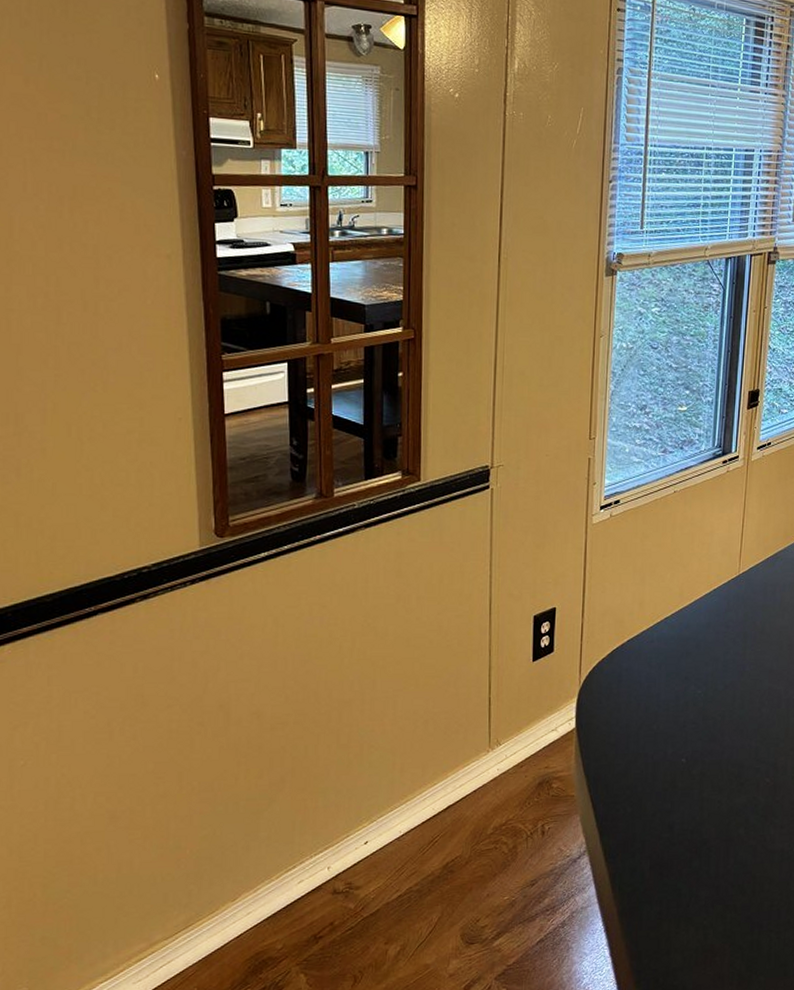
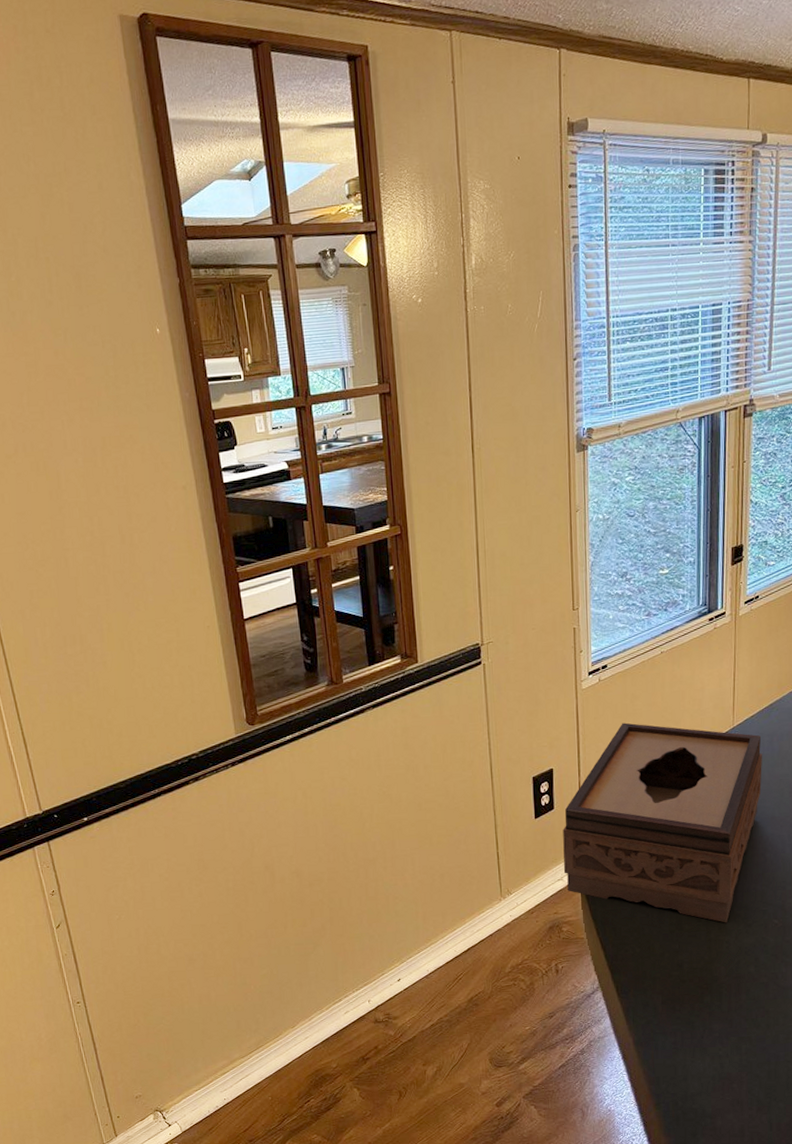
tissue box: none [558,563,765,781] -> present [563,722,762,923]

